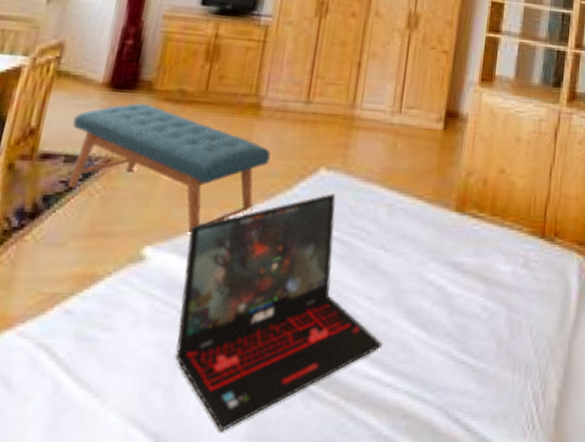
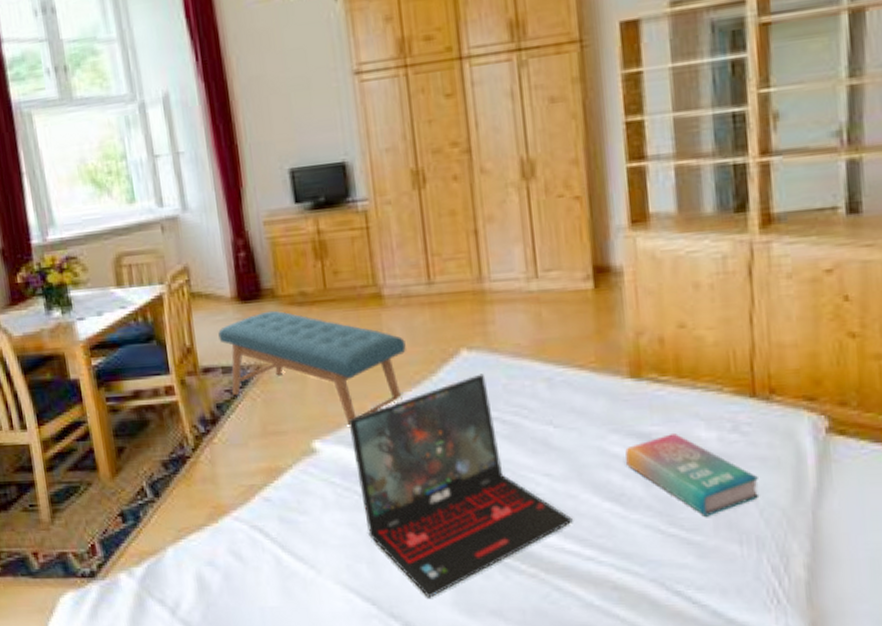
book: none [438,265,536,344] -> present [625,434,760,517]

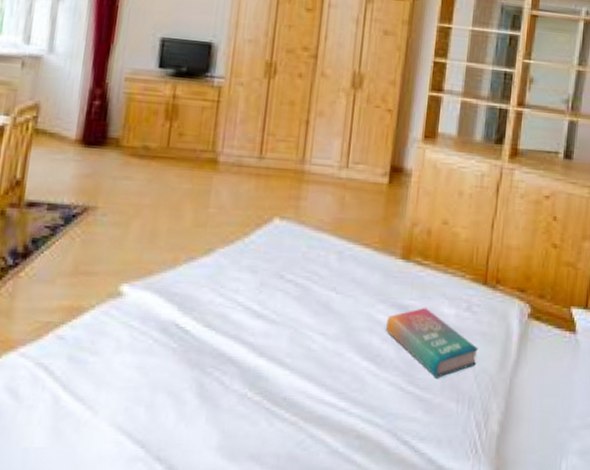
bench: present [218,310,406,428] -> none [52,158,229,276]
laptop: present [348,373,573,598] -> none [154,241,336,442]

